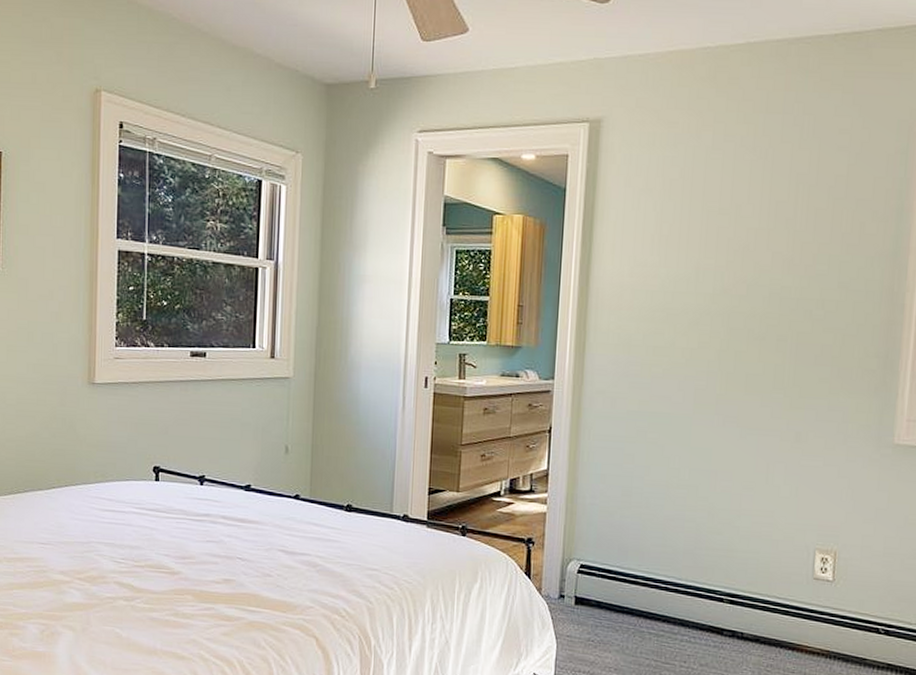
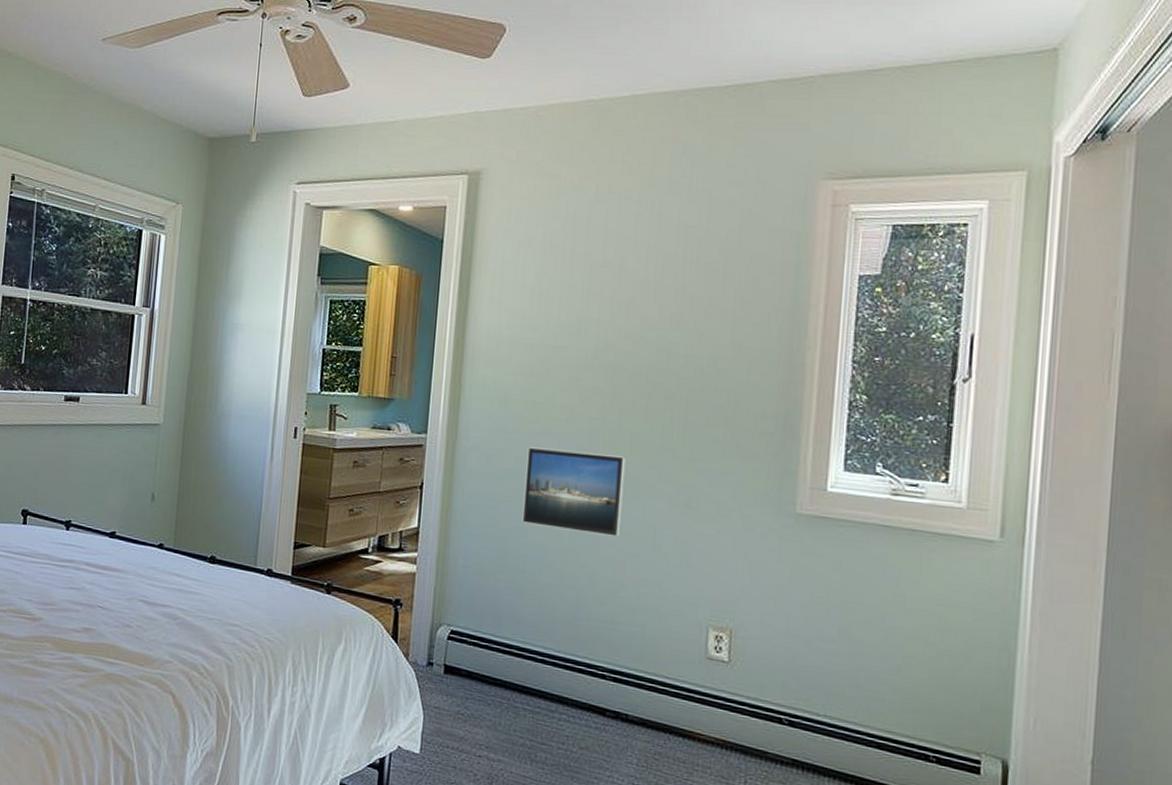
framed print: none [645,389,741,473] -> present [522,447,626,538]

